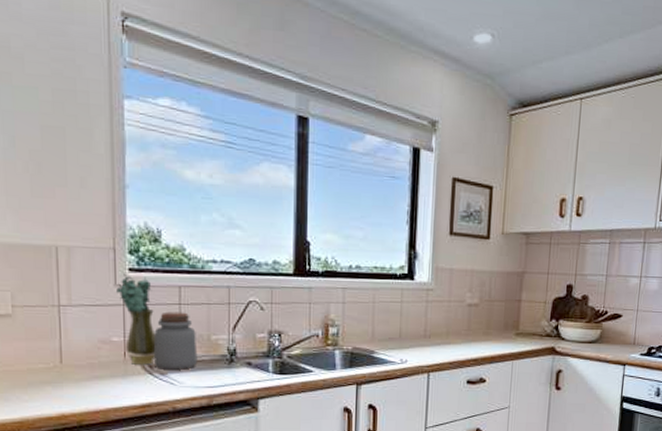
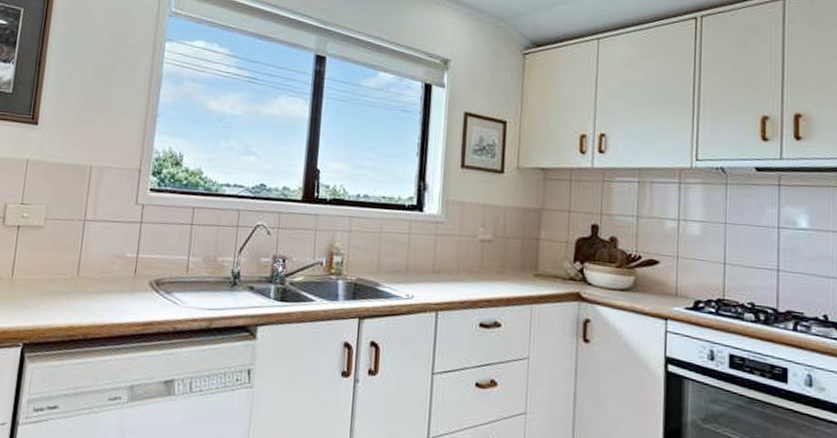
vase: present [116,273,156,365] -> none [136,193,168,282]
jar: present [153,311,198,370] -> none [160,231,204,290]

